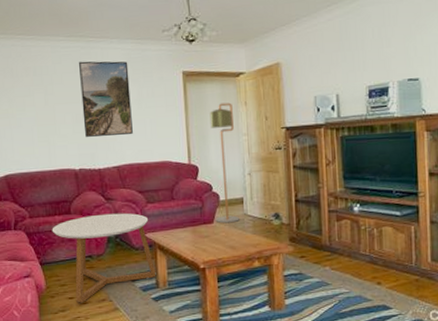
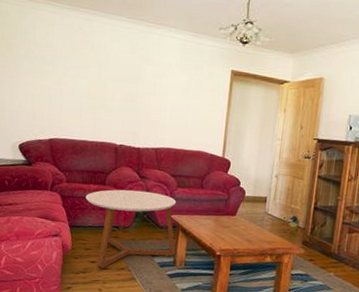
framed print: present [79,61,133,137] -> none [130,43,182,120]
floor lamp: present [209,102,239,224] -> none [238,106,272,219]

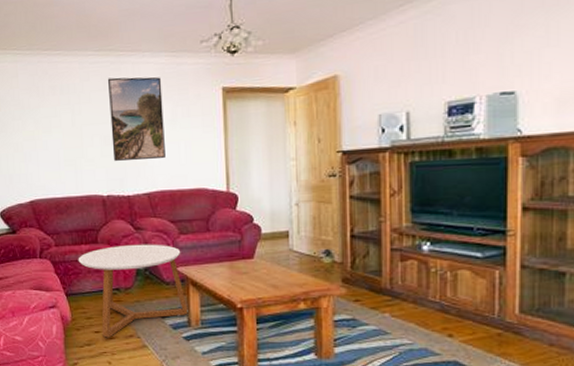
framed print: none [130,43,182,120] -> present [108,77,165,161]

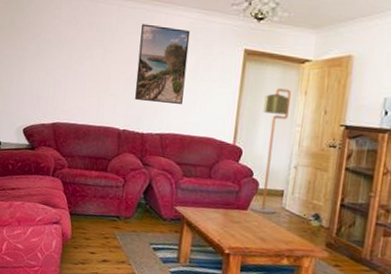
coffee table: present [78,244,188,338] -> none [86,177,182,261]
floor lamp: none [252,122,284,259] -> present [251,88,291,215]

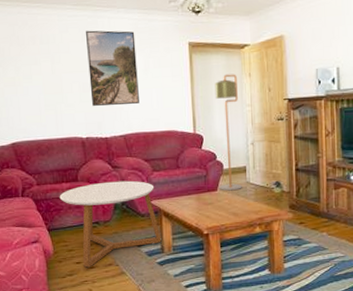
coffee table: none [86,177,182,261] -> present [59,180,162,268]

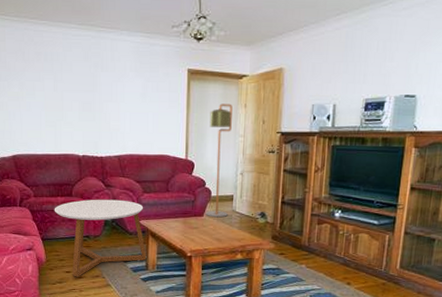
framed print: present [86,30,139,106] -> none [89,51,136,126]

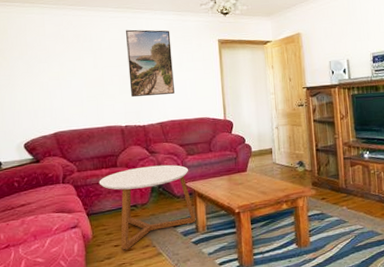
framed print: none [89,51,136,126] -> present [126,29,175,97]
floor lamp: present [206,103,233,218] -> none [242,66,269,172]

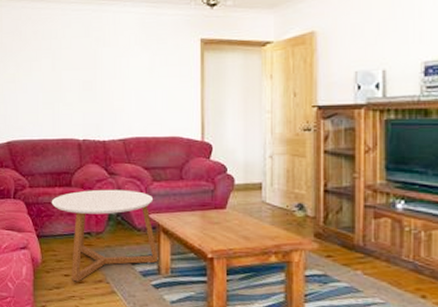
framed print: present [126,29,175,97] -> none [89,25,142,106]

